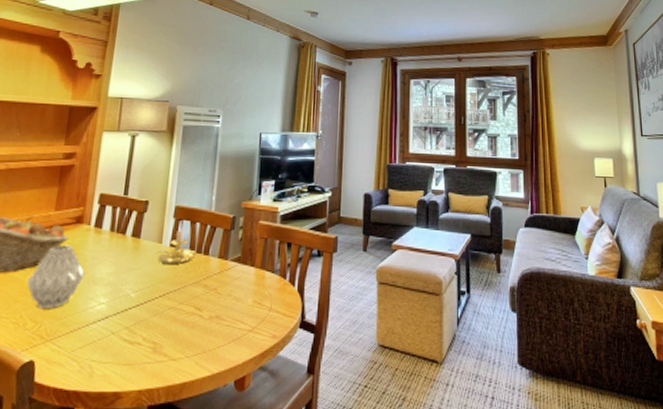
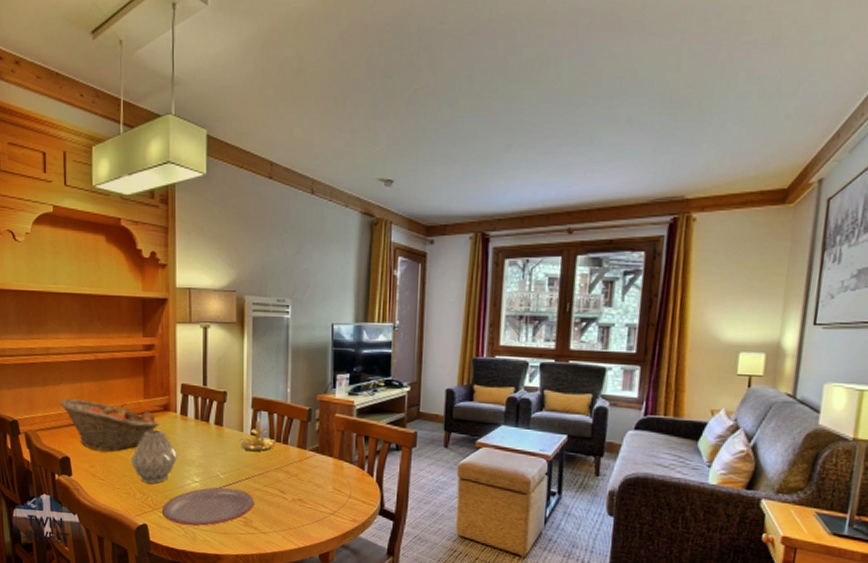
plate: none [55,308,167,359] -> present [161,487,255,526]

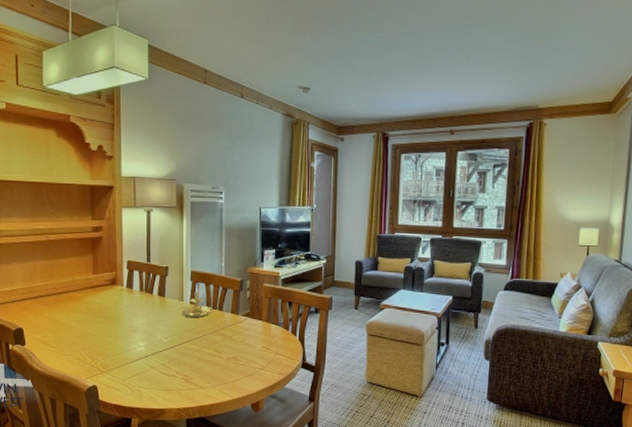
fruit basket: present [59,399,160,452] -> none [13,276,108,322]
vase: present [130,429,178,484] -> none [80,301,125,350]
plate: present [161,487,255,526] -> none [110,350,194,385]

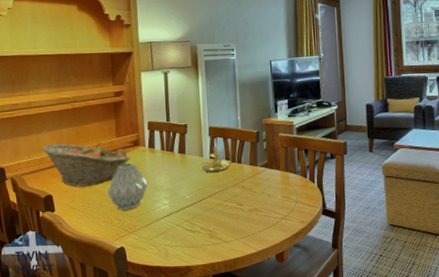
fruit basket: none [13,276,108,322] -> present [41,143,131,187]
vase: none [80,301,125,350] -> present [106,162,149,211]

